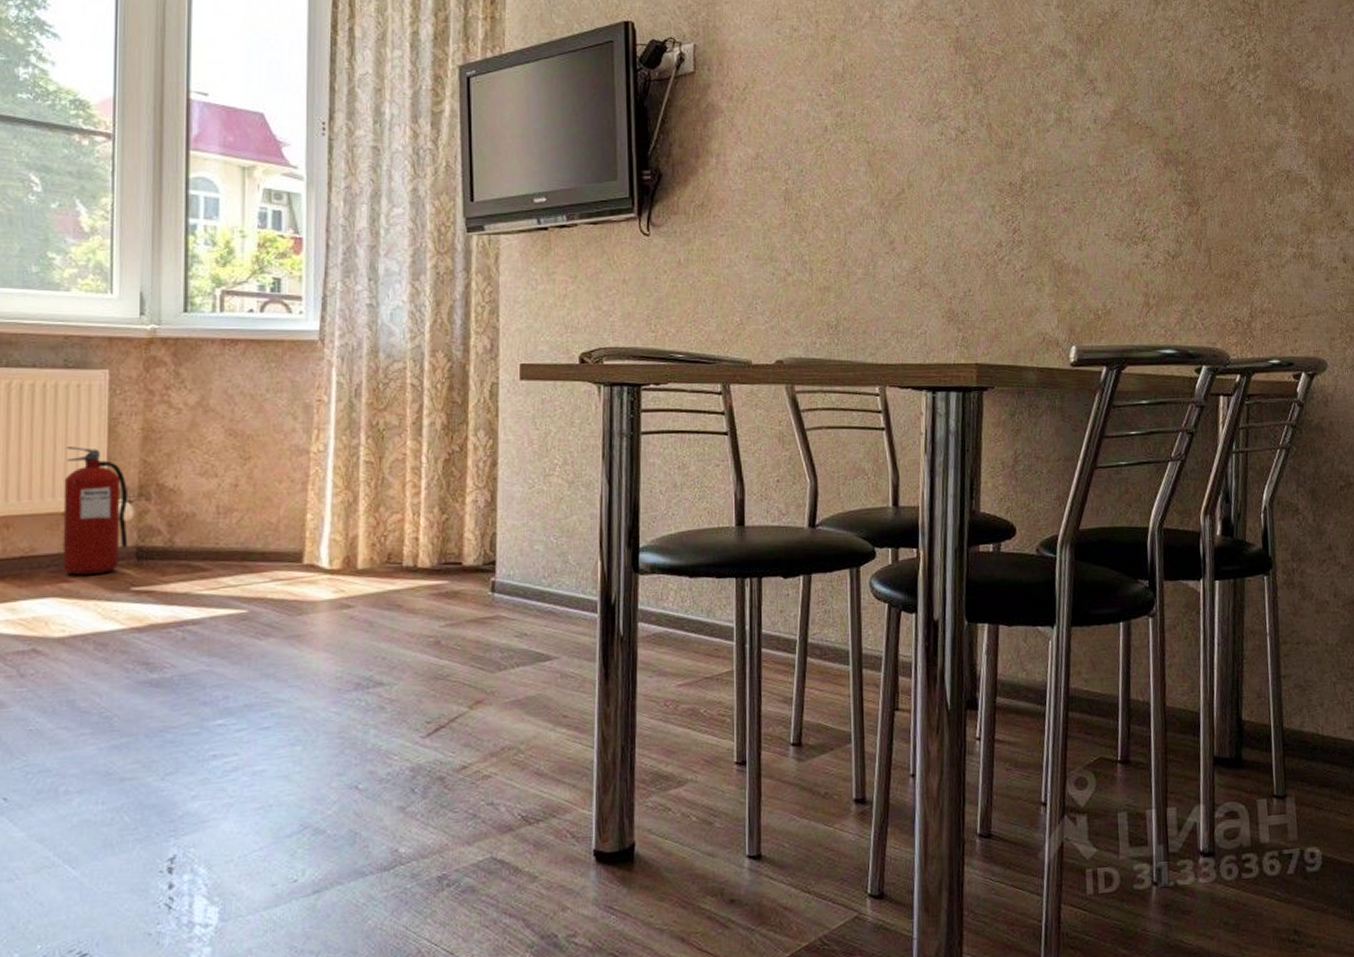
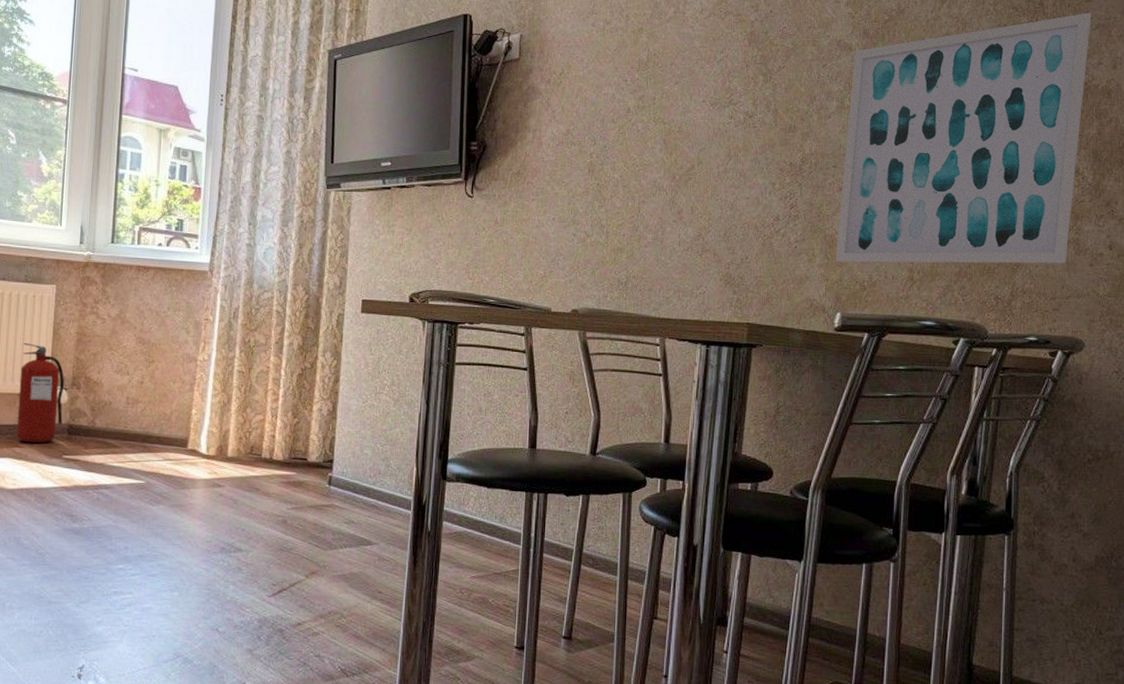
wall art: none [1065,14,1307,290] -> present [835,12,1092,264]

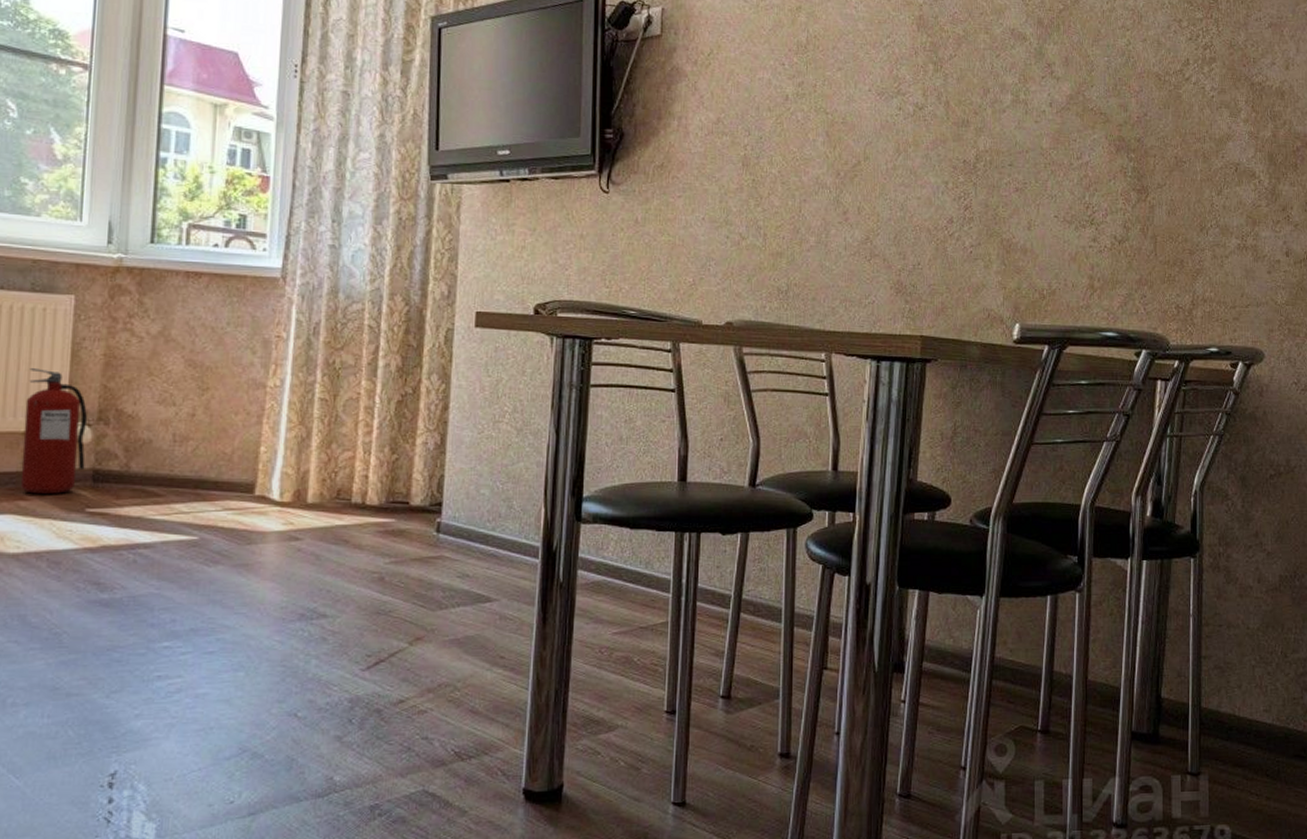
wall art: present [835,12,1092,264] -> none [1013,10,1264,271]

